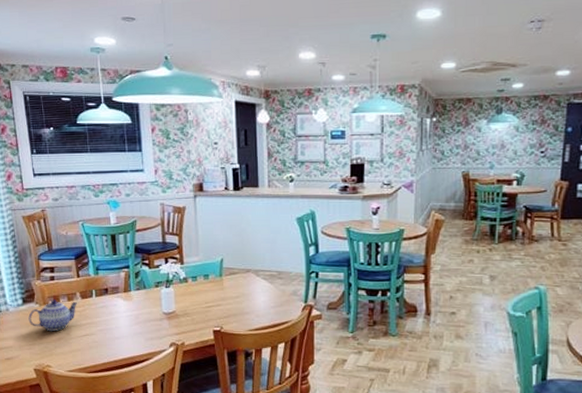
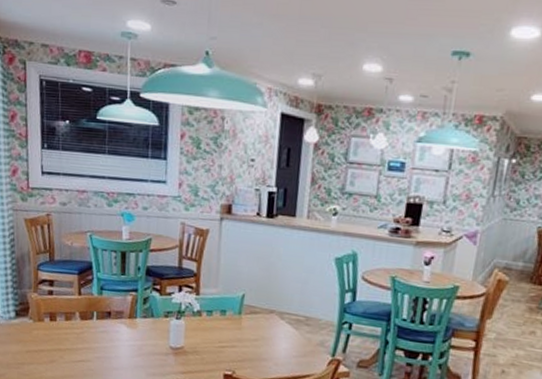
teapot: present [28,299,77,331] -> none [20,316,75,352]

